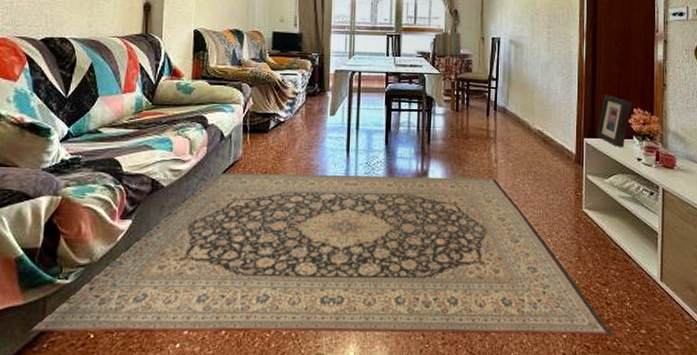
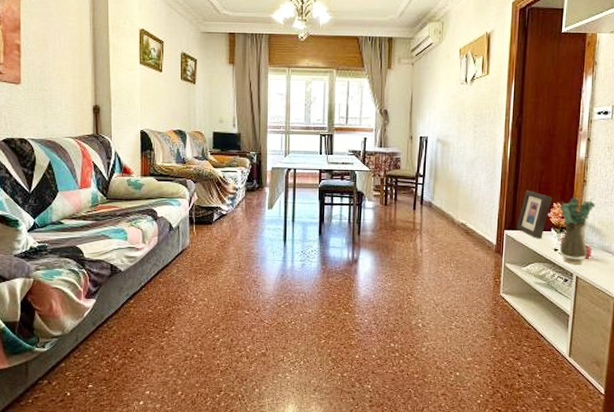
area rug: present [28,173,614,337] -> none [15,259,523,403]
books: present [434,31,461,57] -> none [365,130,391,155]
vase: none [641,100,677,176] -> present [560,195,595,265]

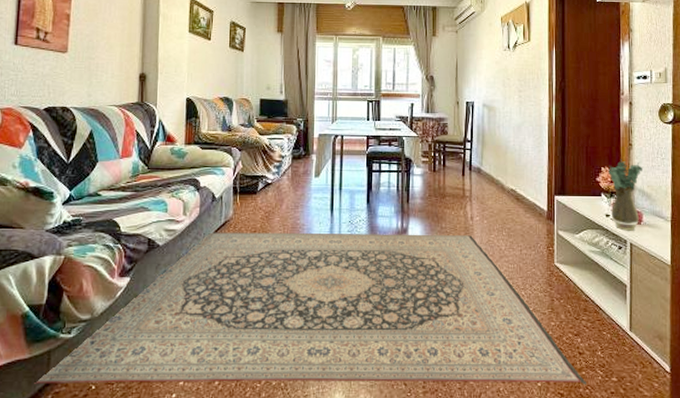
area rug: none [15,259,523,403] -> present [34,232,586,385]
picture frame: present [516,190,552,239] -> none [566,155,600,205]

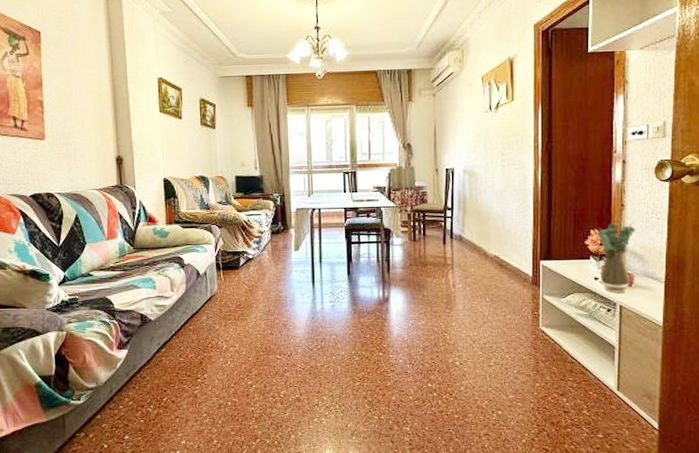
area rug: present [34,232,586,385] -> none [54,302,571,443]
books: none [412,96,437,120] -> present [389,165,416,190]

